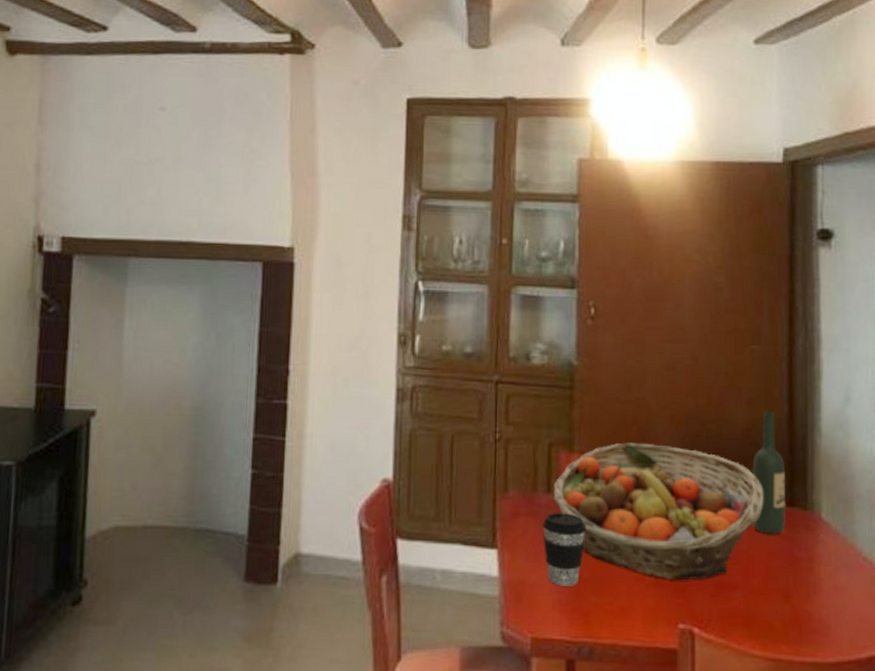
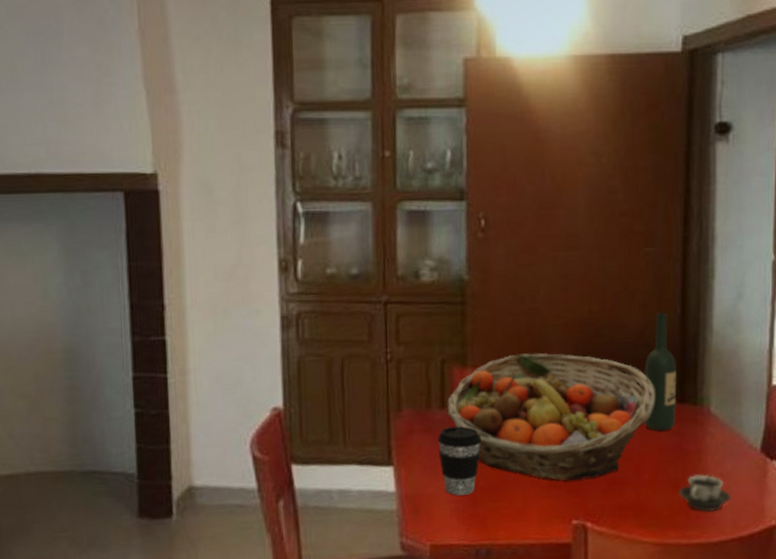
cup: none [791,585,848,627] -> present [679,474,732,512]

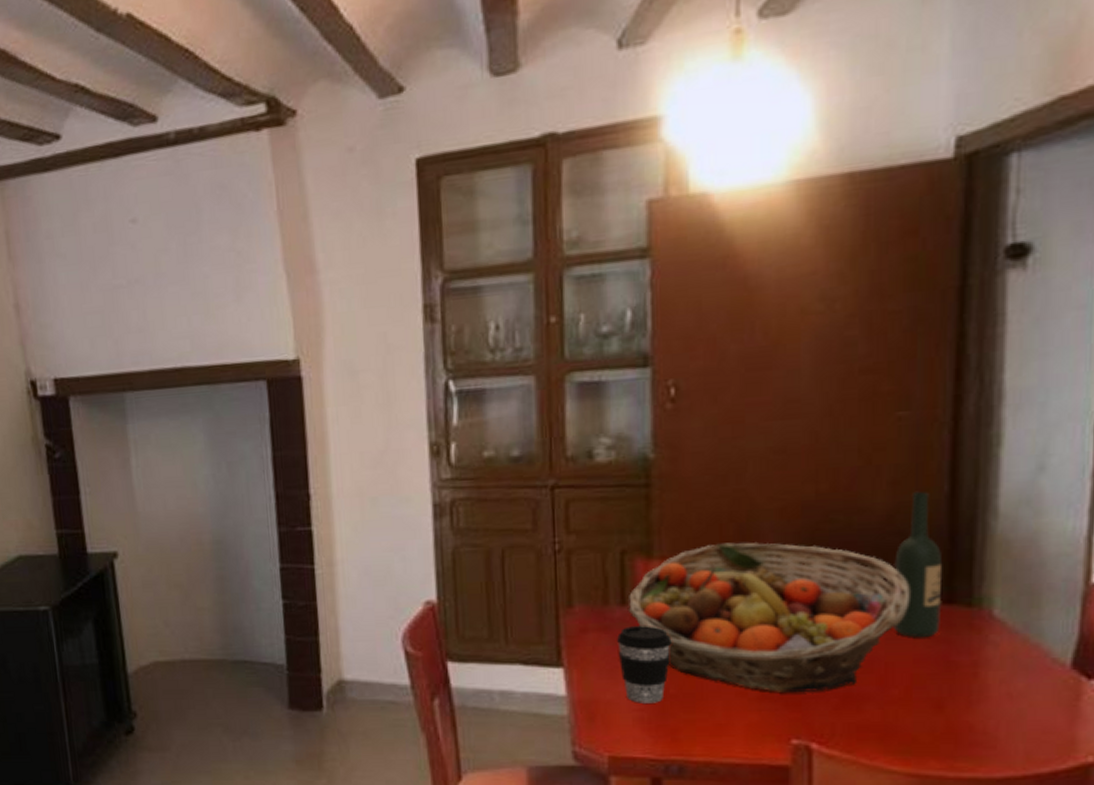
cup: present [679,474,732,512] -> none [944,693,1025,740]

